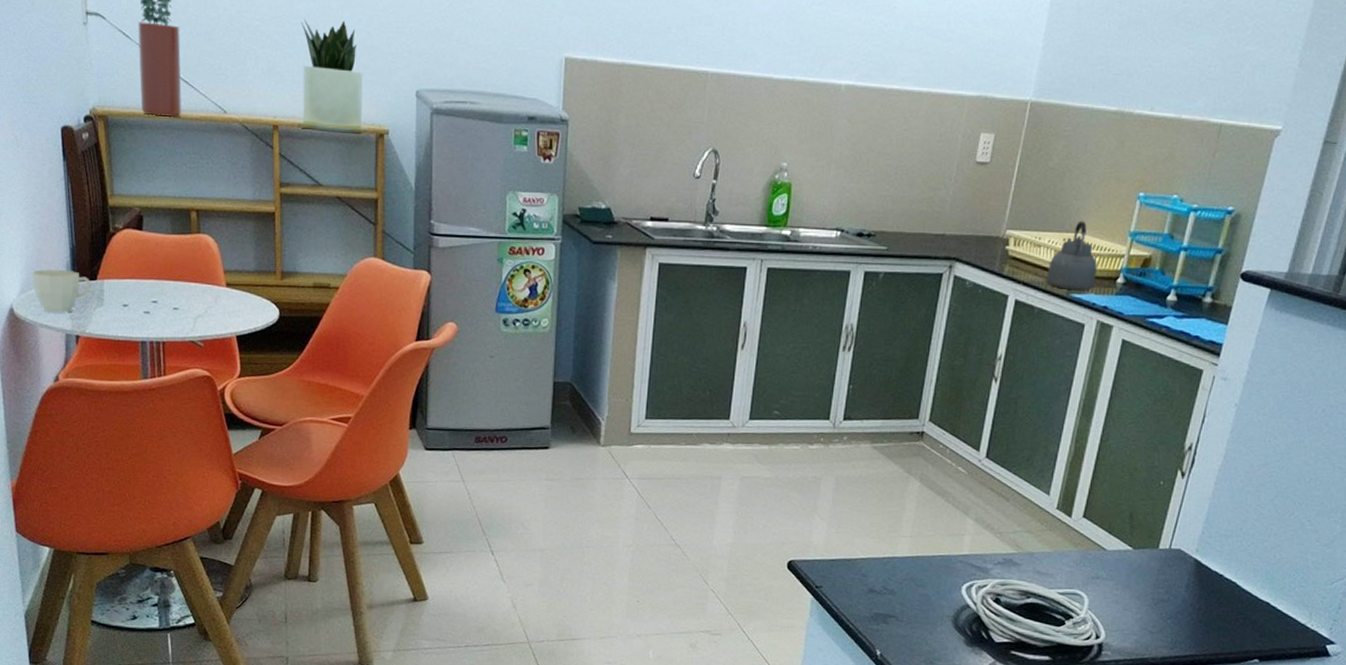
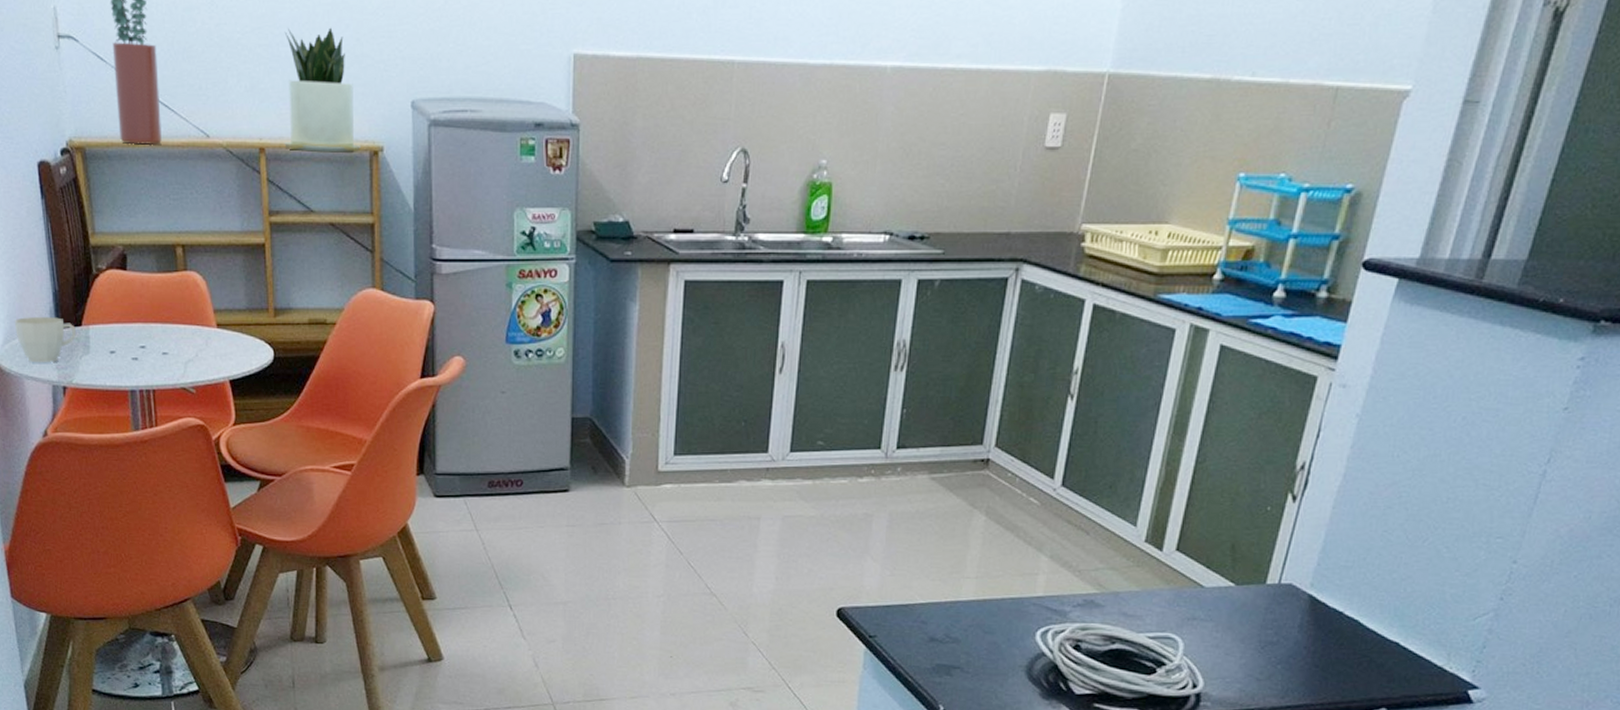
kettle: present [1046,221,1097,291] -> none [1129,209,1190,291]

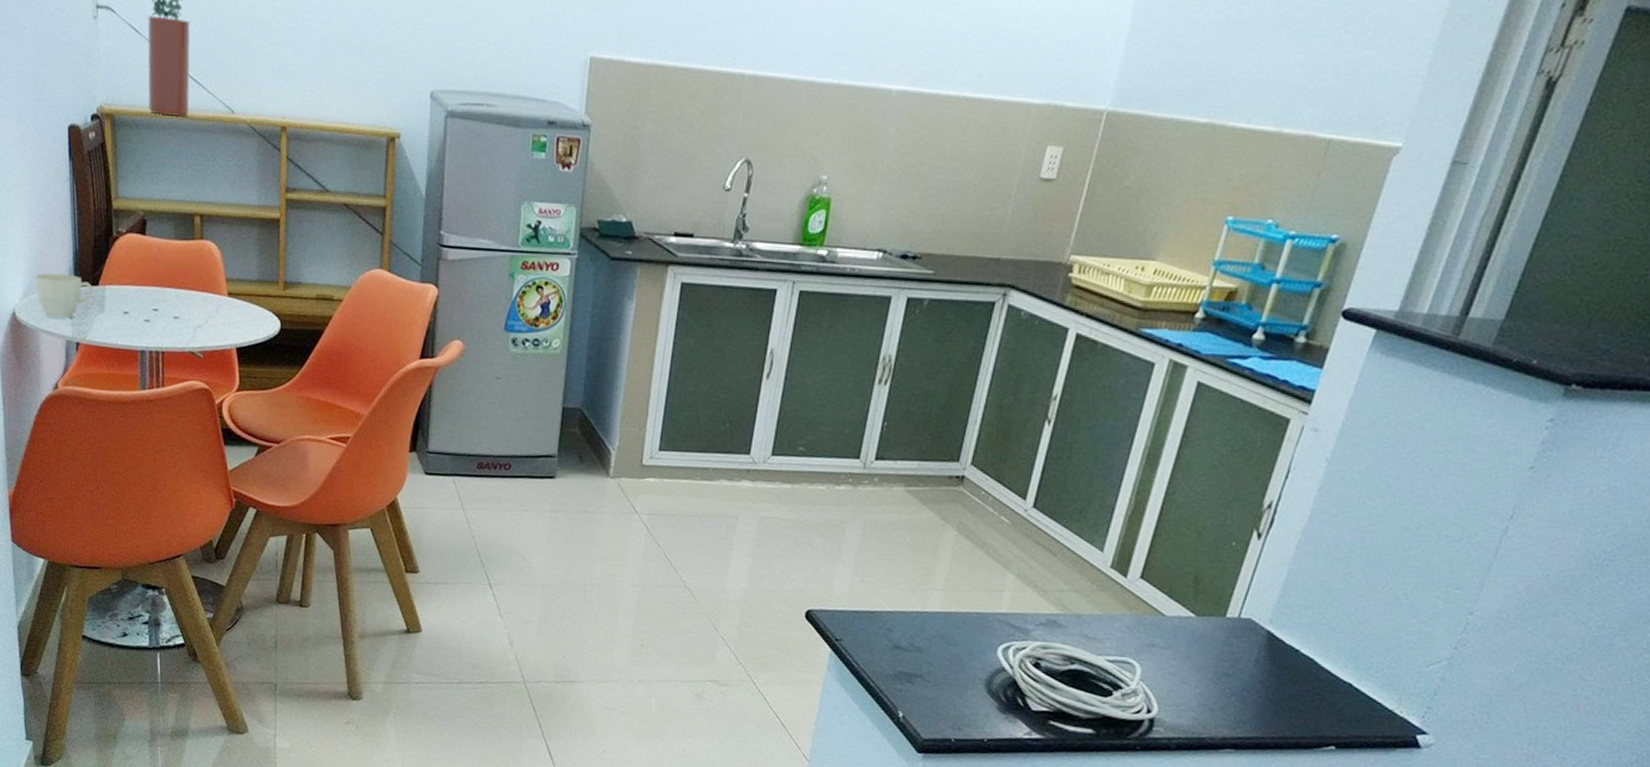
planter: present [283,27,362,154] -> none [305,14,380,138]

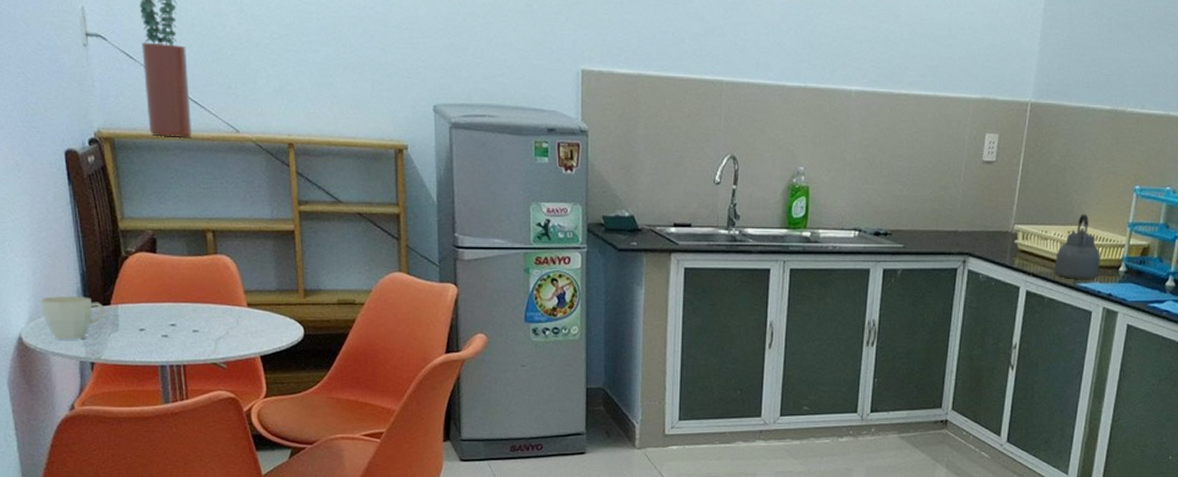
kettle: none [1113,246,1174,326] -> present [1054,214,1100,280]

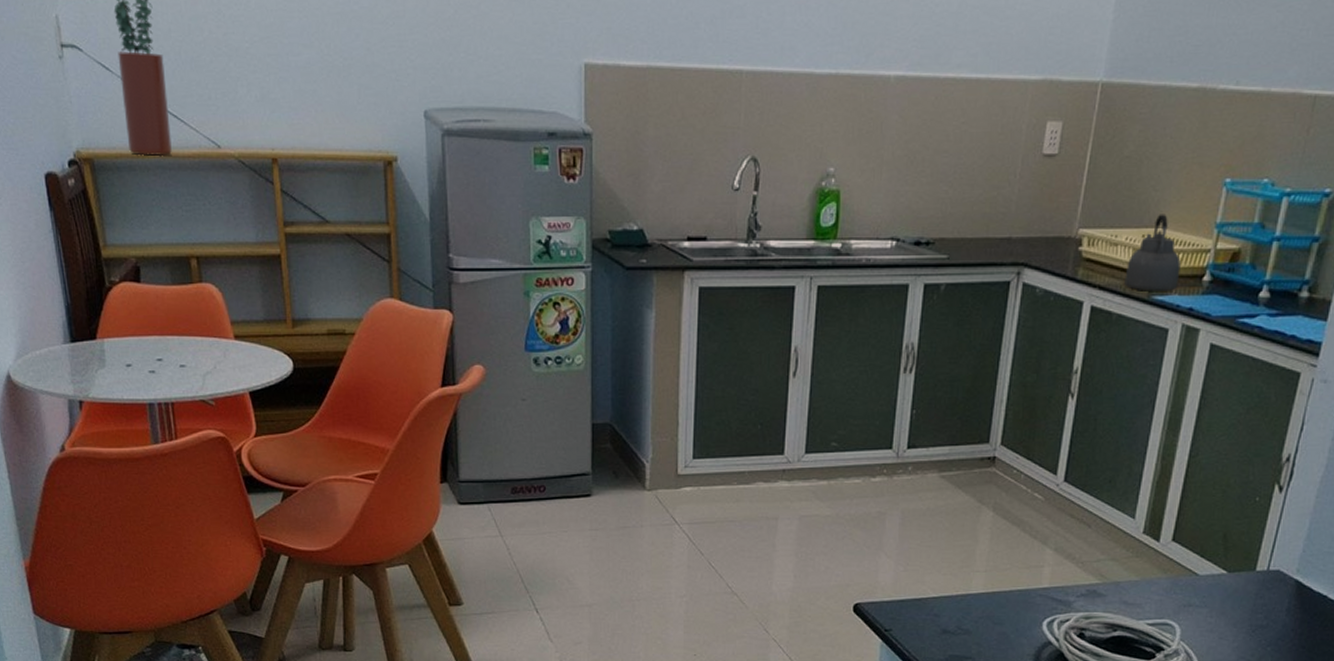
cup: present [39,296,104,340] -> none [26,331,91,378]

